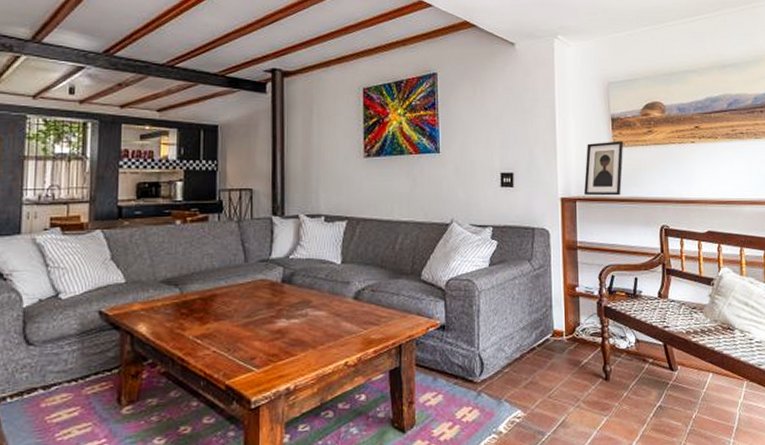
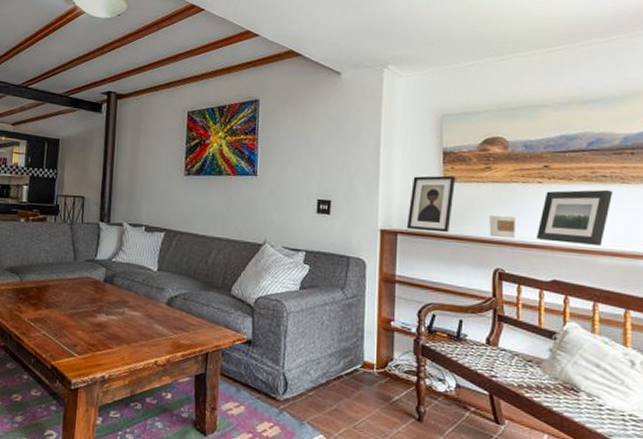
candle: none [654,172,676,197] -> present [489,212,517,239]
picture frame: none [693,145,750,197] -> present [537,189,613,247]

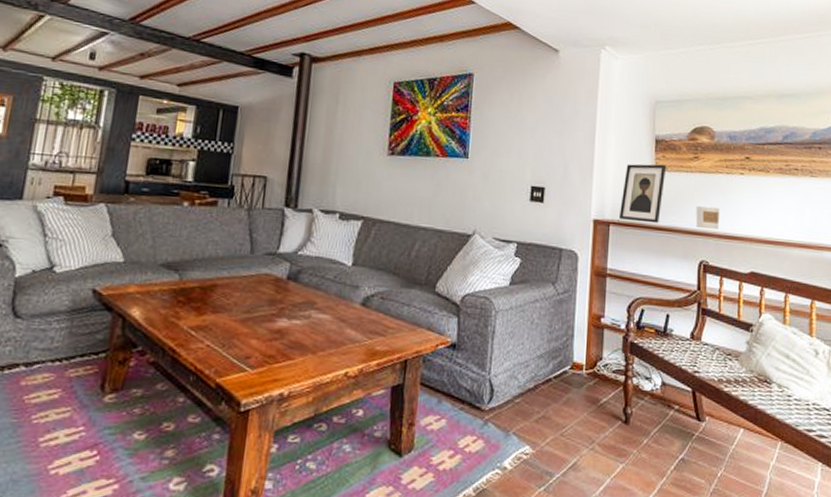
picture frame: present [537,189,613,247] -> none [738,182,804,239]

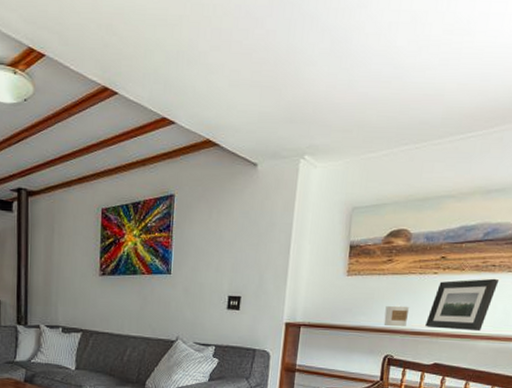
picture frame: present [620,164,667,224] -> none [310,269,360,324]
picture frame: none [738,182,804,239] -> present [425,278,500,332]

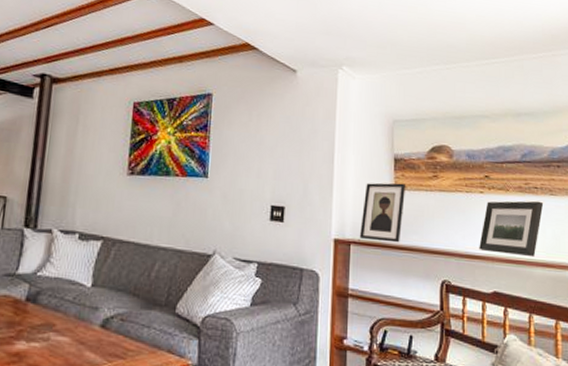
picture frame: none [310,269,360,324] -> present [360,182,406,243]
candle: present [383,303,410,327] -> none [437,222,461,250]

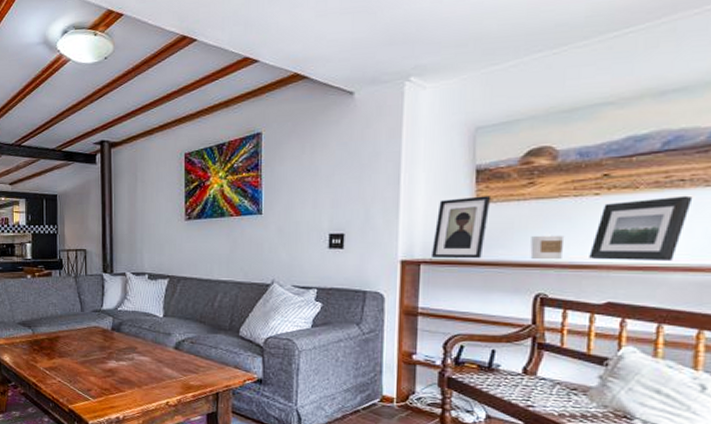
candle: none [437,222,461,250] -> present [530,232,565,260]

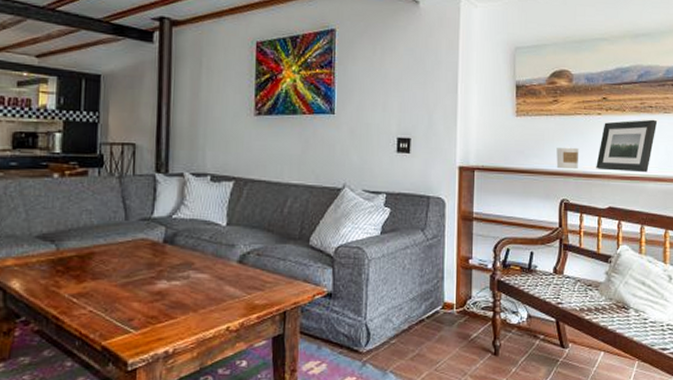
picture frame: present [432,196,492,259] -> none [484,109,528,167]

